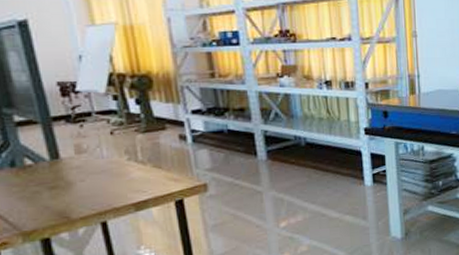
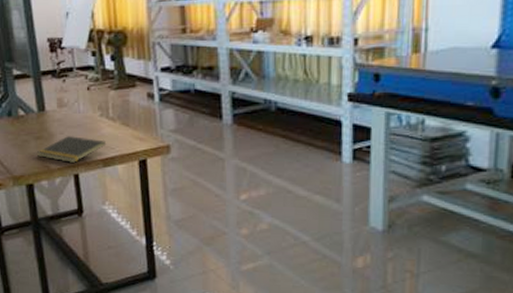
notepad: none [51,182,138,211] -> present [36,136,107,163]

